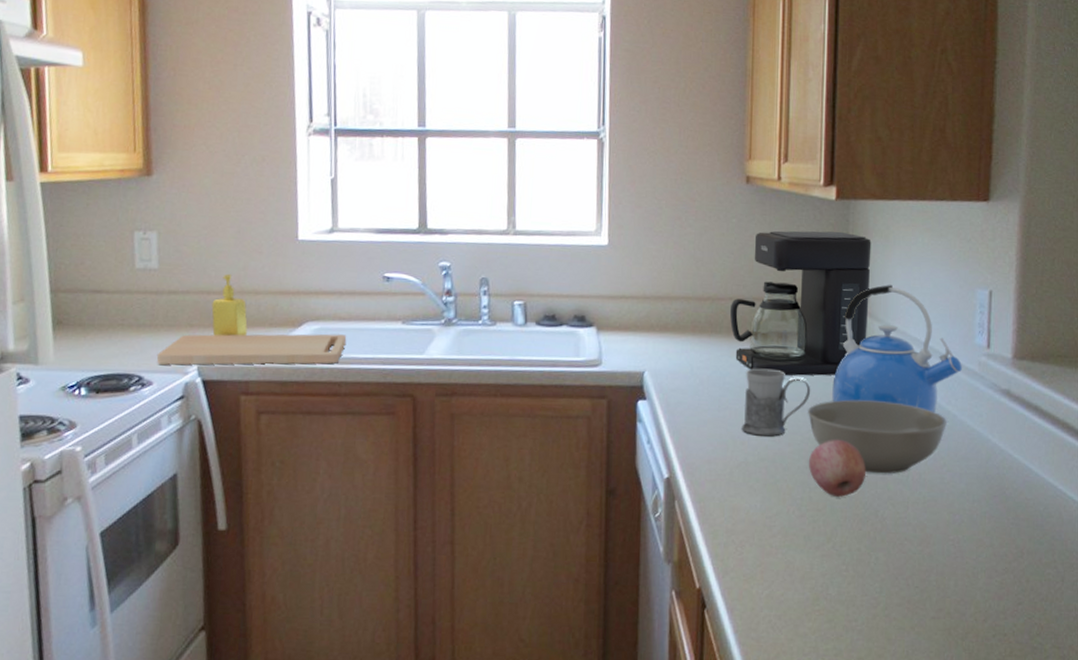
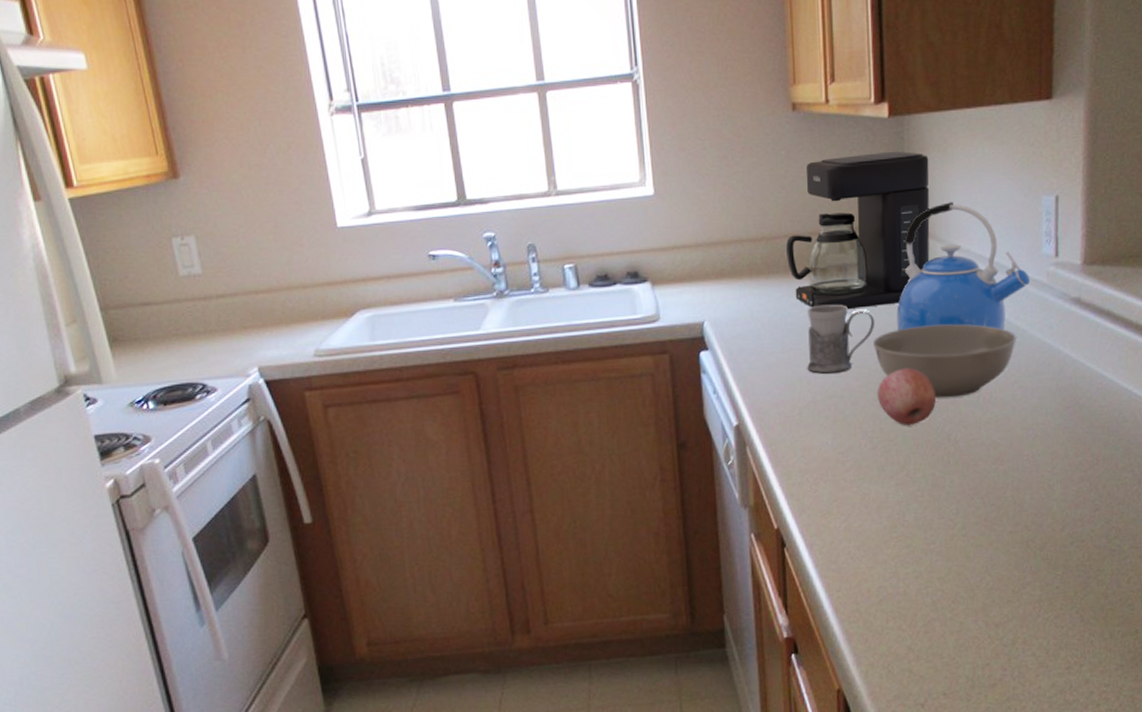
cutting board: present [156,333,347,365] -> none [216,319,402,370]
soap dispenser: present [211,273,248,337] -> none [261,270,301,335]

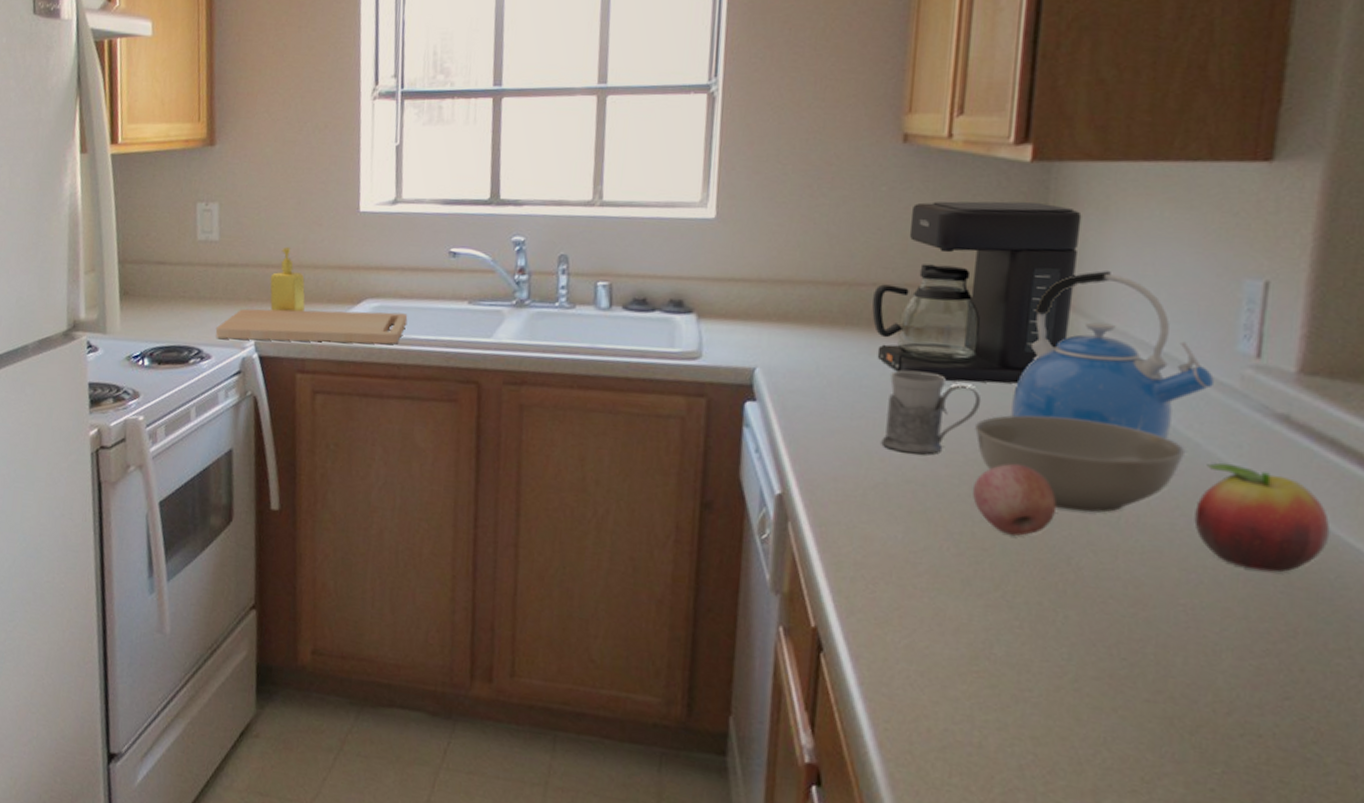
cutting board: none [216,319,402,370] -> present [215,308,408,345]
soap dispenser: none [261,270,301,335] -> present [269,246,306,312]
fruit: none [1027,341,1112,419] -> present [1194,462,1331,572]

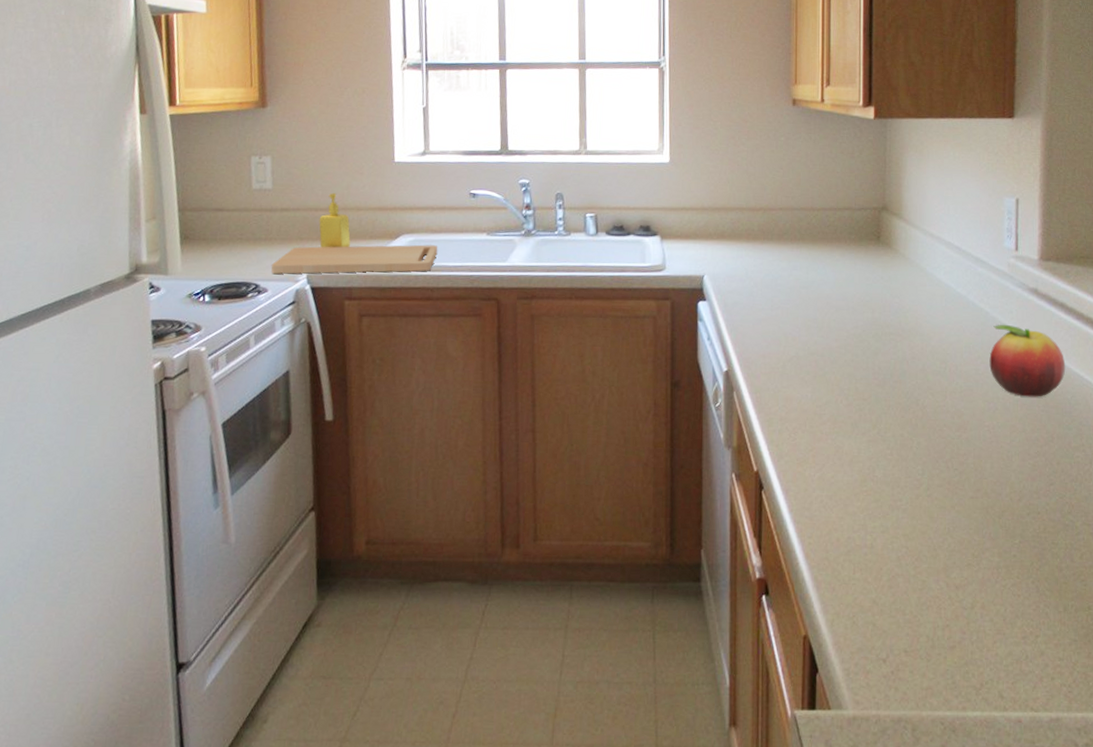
coffee maker: present [872,201,1082,384] -> none [780,147,907,278]
mug: present [881,370,982,454] -> none [793,271,855,333]
fruit: present [972,463,1056,536] -> none [854,334,906,387]
bowl: present [975,415,1186,513] -> none [853,299,981,366]
kettle: present [1011,271,1215,440] -> none [874,194,994,311]

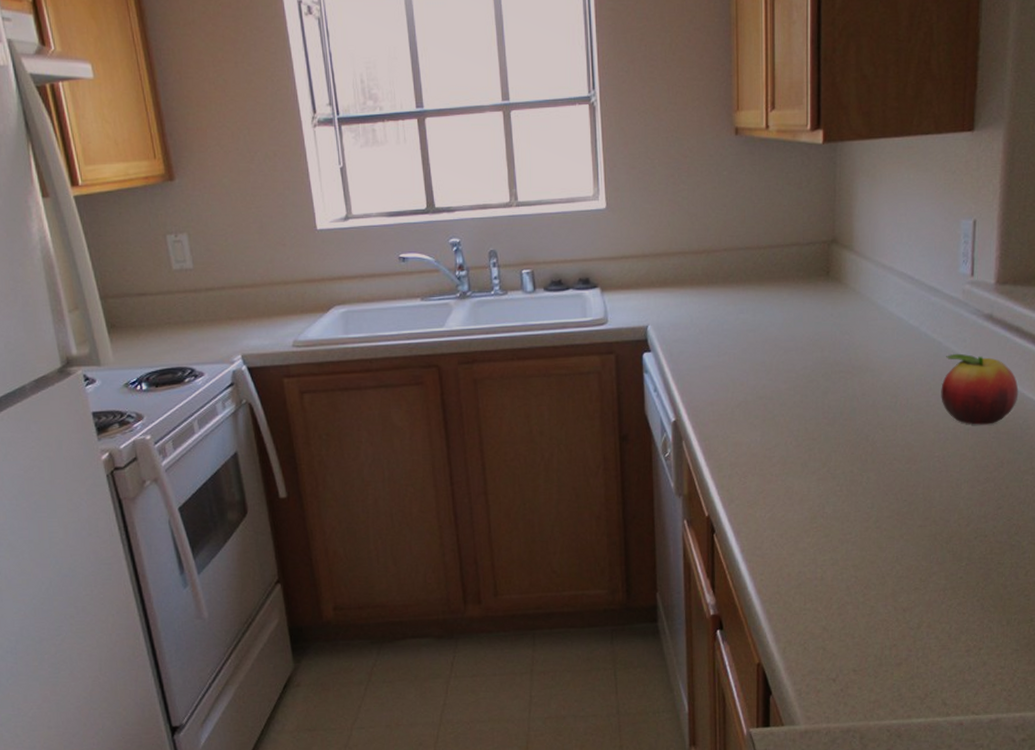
cutting board: present [271,244,438,274] -> none [204,315,373,356]
soap dispenser: present [319,192,351,248] -> none [246,267,282,326]

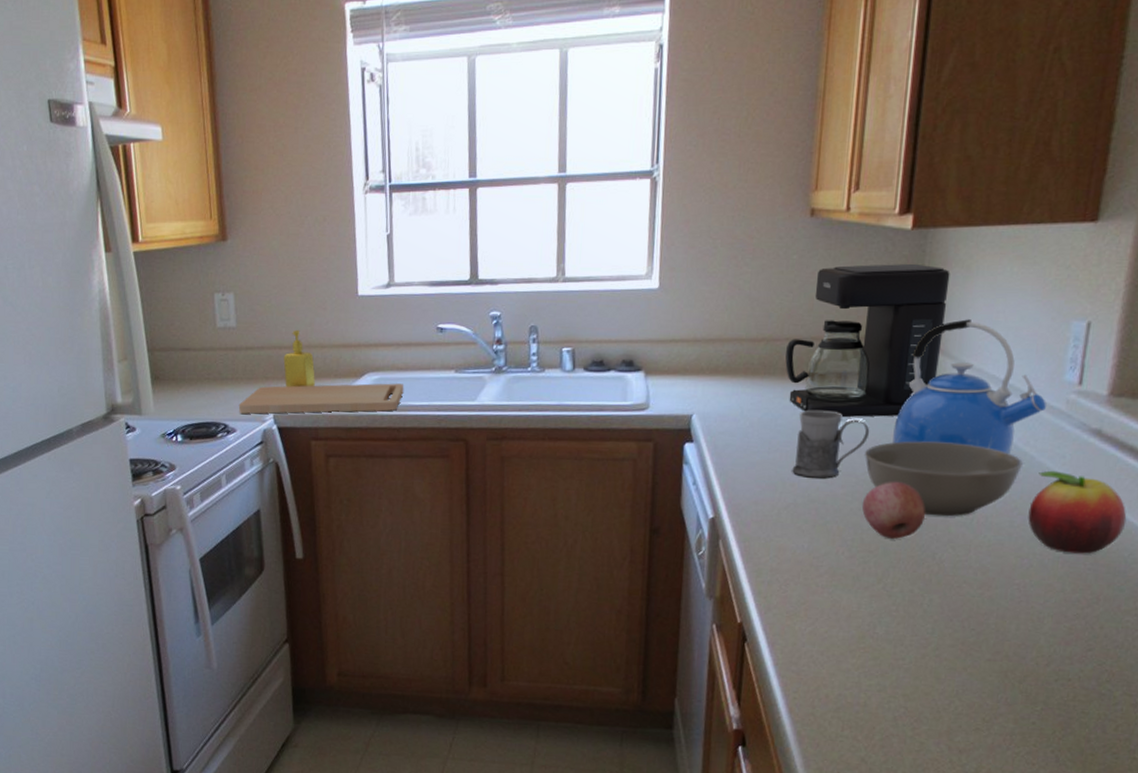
cutting board: none [204,315,373,356] -> present [238,383,404,414]
soap dispenser: none [246,267,282,326] -> present [283,329,315,388]
coffee maker: none [725,174,859,319] -> present [785,263,950,418]
mug: none [740,313,804,376] -> present [792,410,870,478]
bowl: none [802,335,933,402] -> present [865,441,1024,517]
fruit: none [803,373,856,426] -> present [861,481,925,539]
kettle: none [824,223,948,342] -> present [892,319,1047,455]

